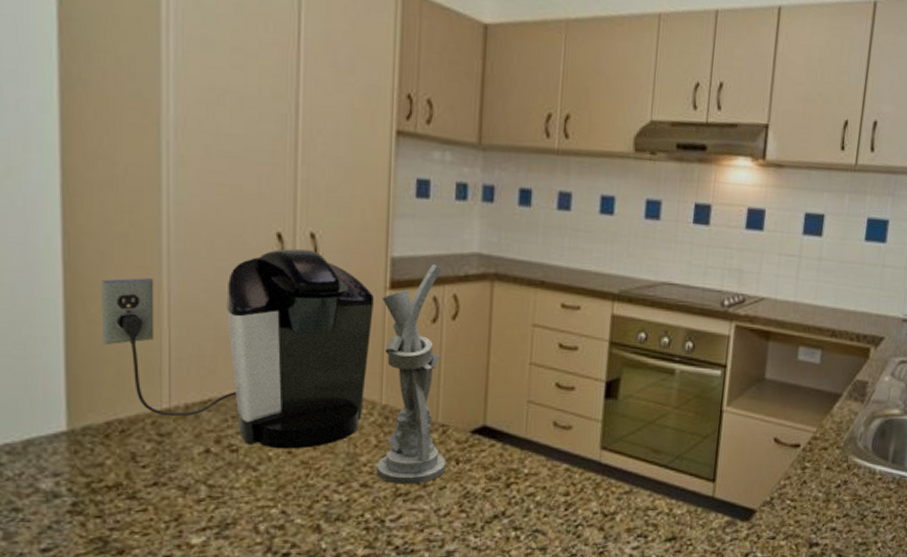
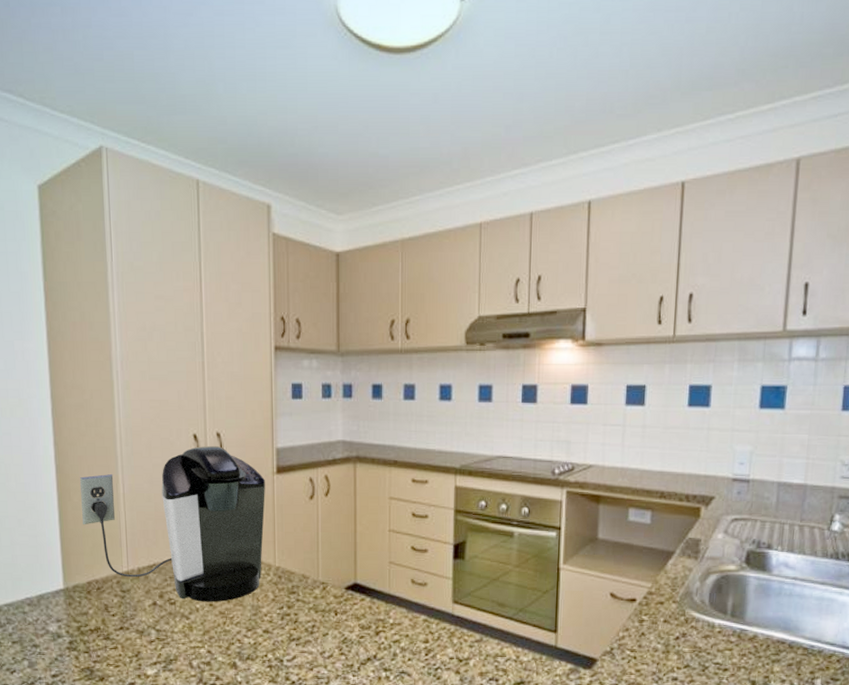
utensil holder: present [377,263,446,484] -> none [271,451,327,631]

